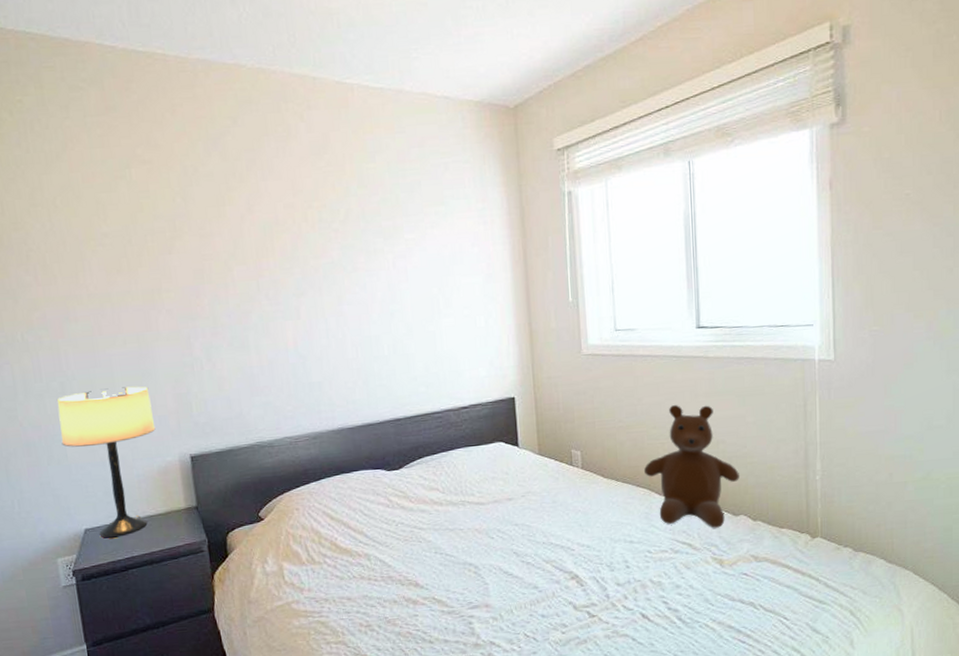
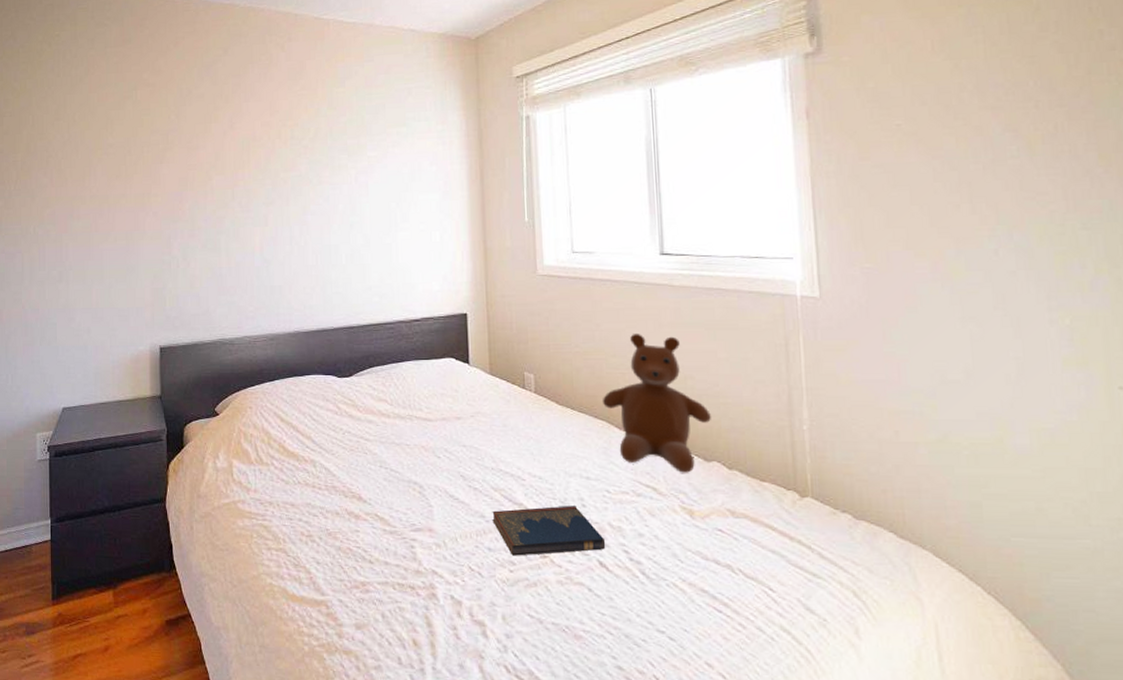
table lamp: present [56,386,156,538] -> none [53,279,133,418]
hardcover book: none [544,568,648,619] -> present [492,505,606,556]

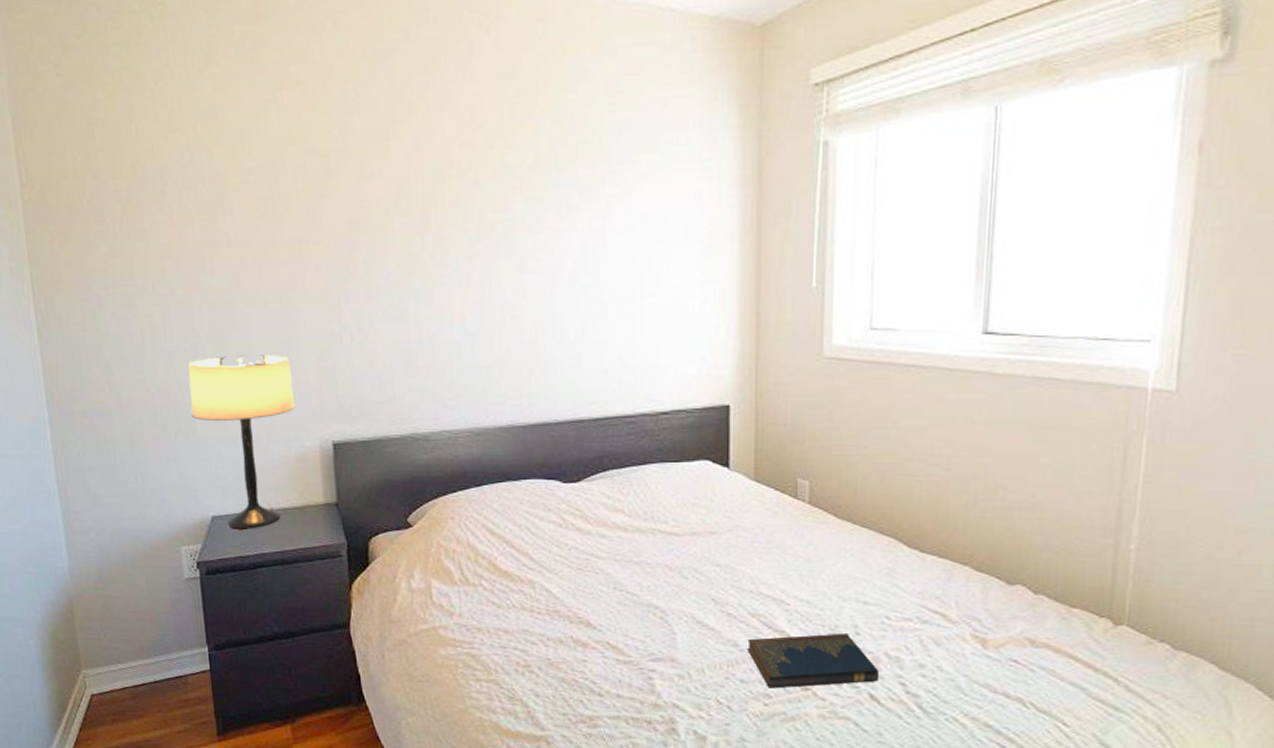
table lamp: none [53,279,133,418] -> present [187,354,296,529]
teddy bear: present [602,332,711,473] -> none [890,432,1022,598]

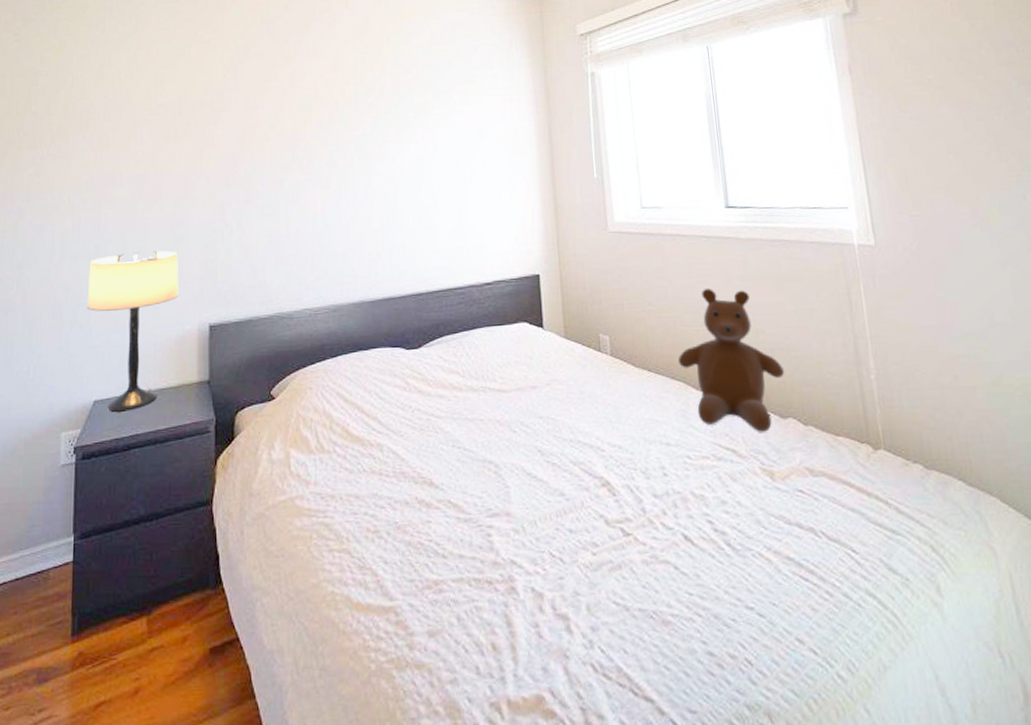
hardcover book: present [747,633,880,689] -> none [572,475,690,536]
teddy bear: none [890,432,1022,598] -> present [677,287,784,432]

